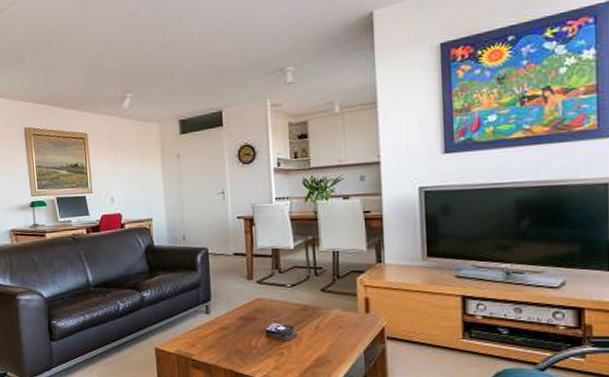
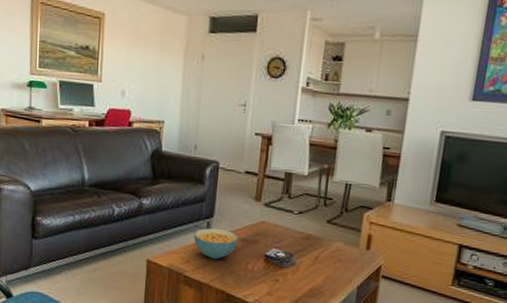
cereal bowl: none [195,310,238,341] -> present [193,228,239,260]

